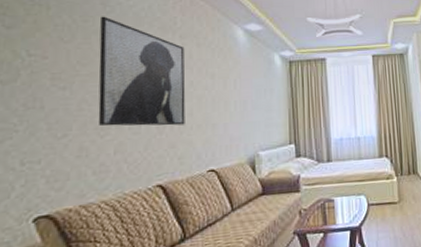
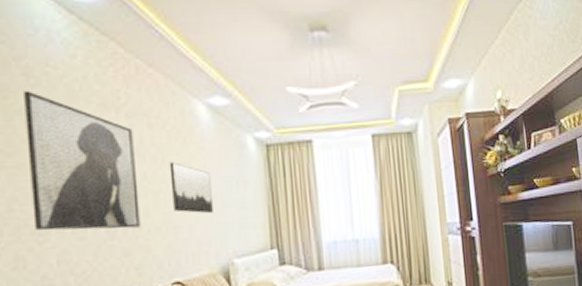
wall art: none [212,73,244,115] -> present [169,161,213,214]

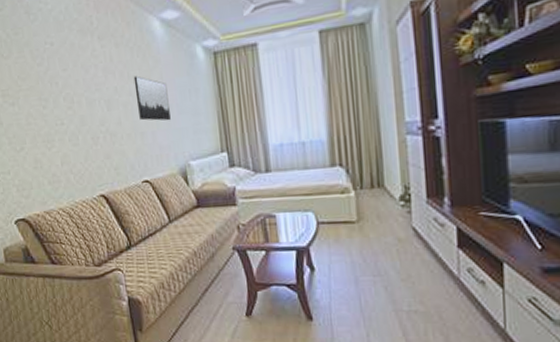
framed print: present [24,90,141,231] -> none [27,25,116,139]

